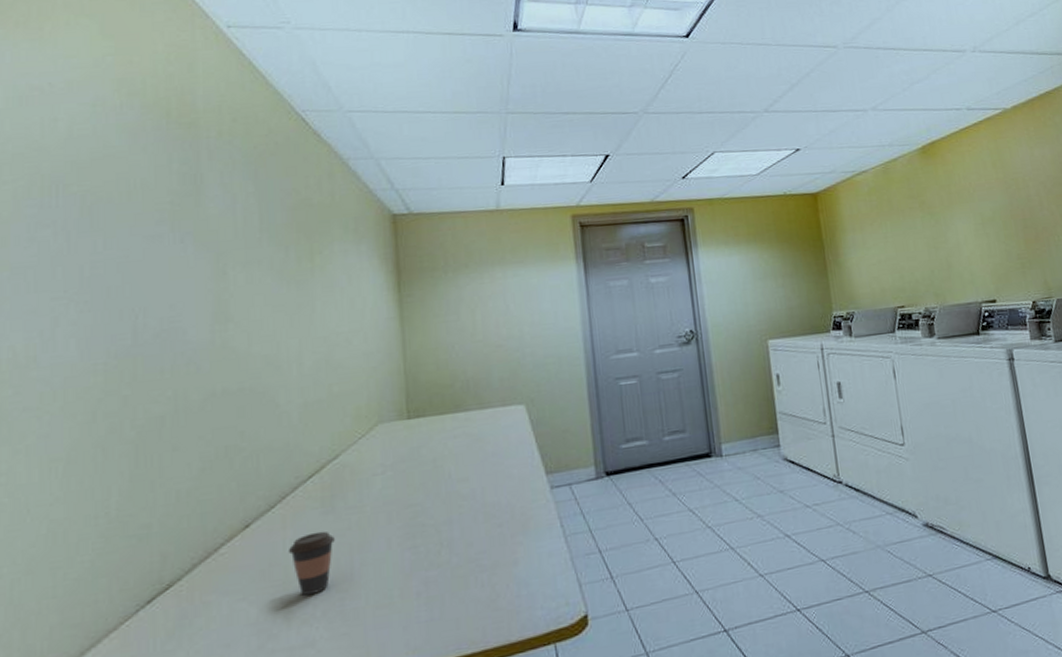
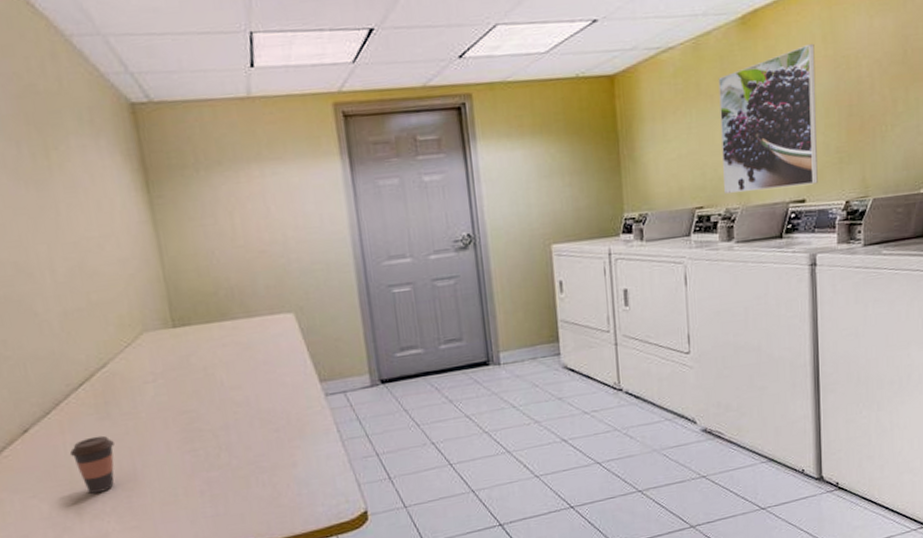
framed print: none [907,168,1005,294] -> present [718,43,818,194]

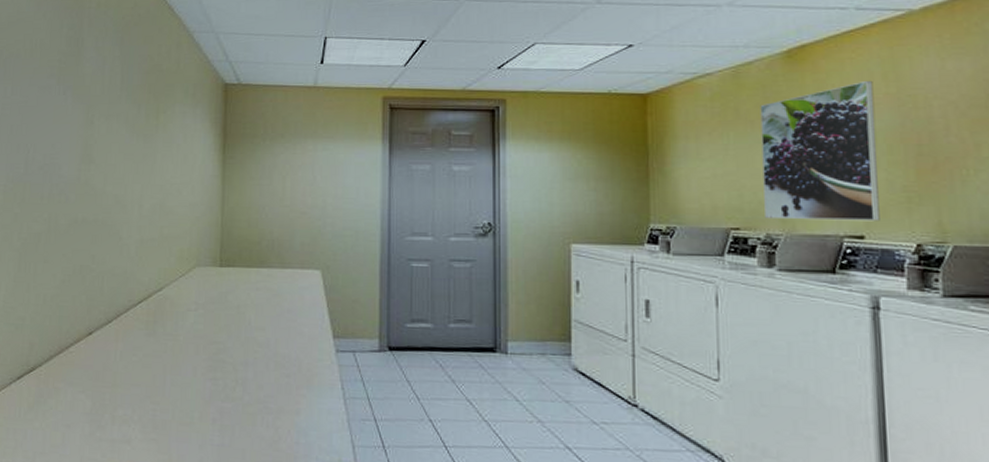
coffee cup: present [69,435,115,494] -> none [118,349,153,401]

